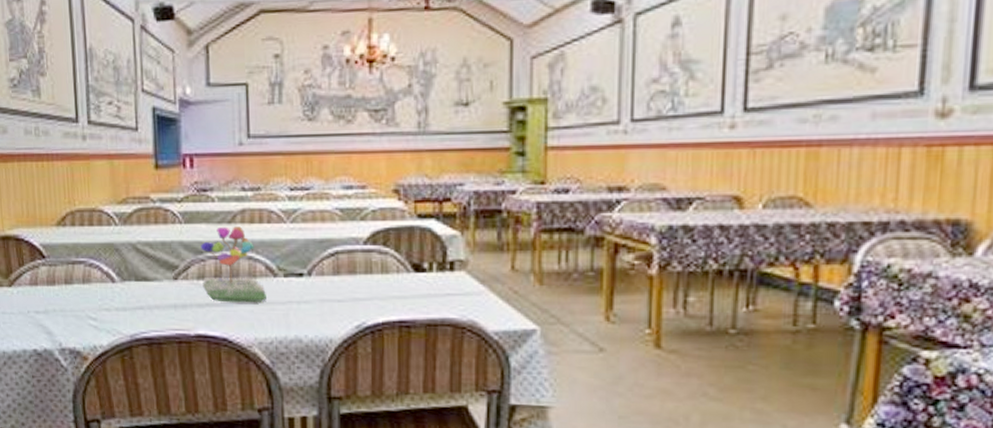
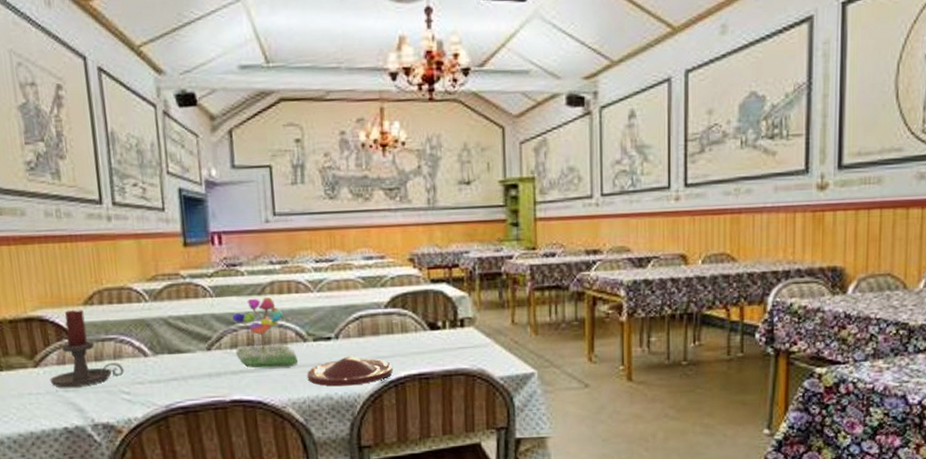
candle holder: none [22,229,92,309] -> present [49,309,125,388]
plate: none [276,295,369,329] -> present [307,356,393,387]

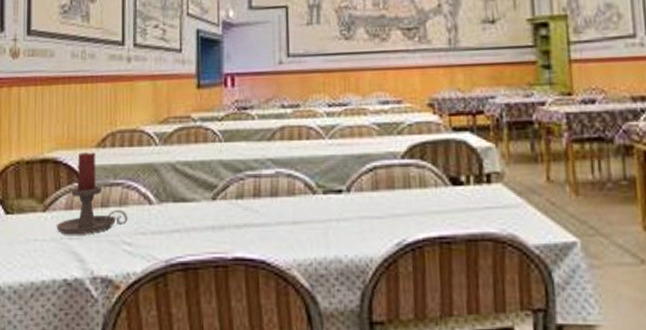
flower: present [232,297,298,368] -> none [240,144,305,223]
plate: present [307,356,393,387] -> none [315,212,409,248]

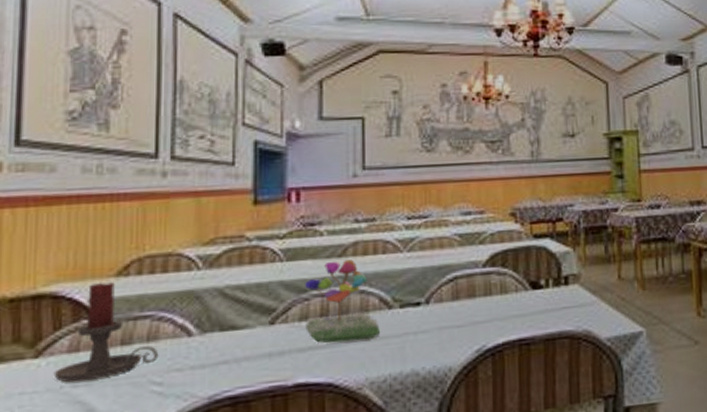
flower: none [240,144,305,223] -> present [305,259,380,343]

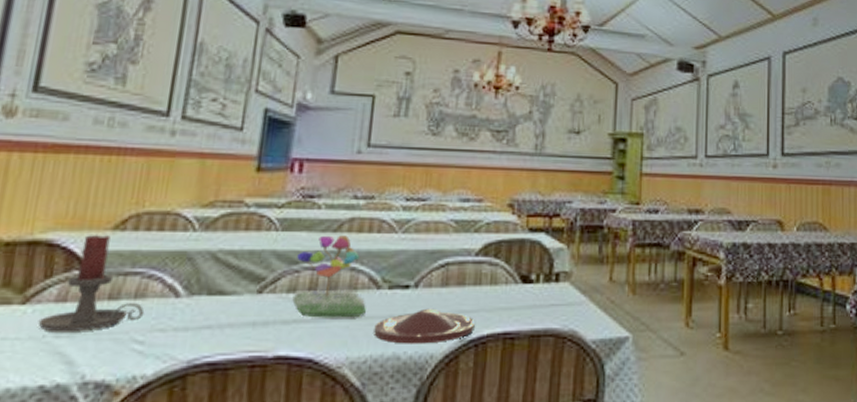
plate: none [390,322,489,360] -> present [374,308,475,344]

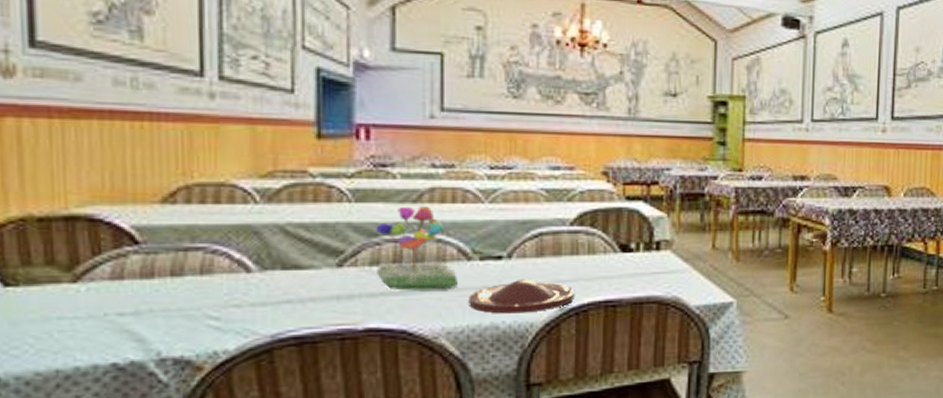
candle holder: present [38,234,145,332] -> none [95,207,215,311]

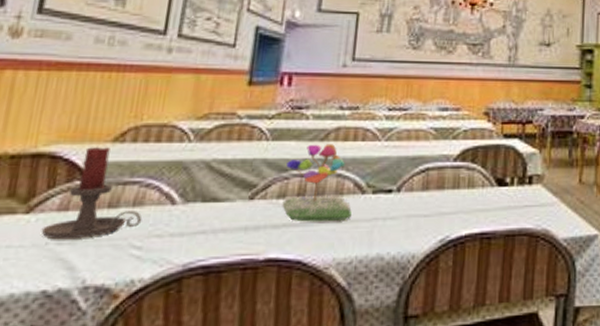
candle holder: none [95,207,215,311] -> present [41,146,143,240]
plate: present [469,278,574,314] -> none [359,211,454,245]

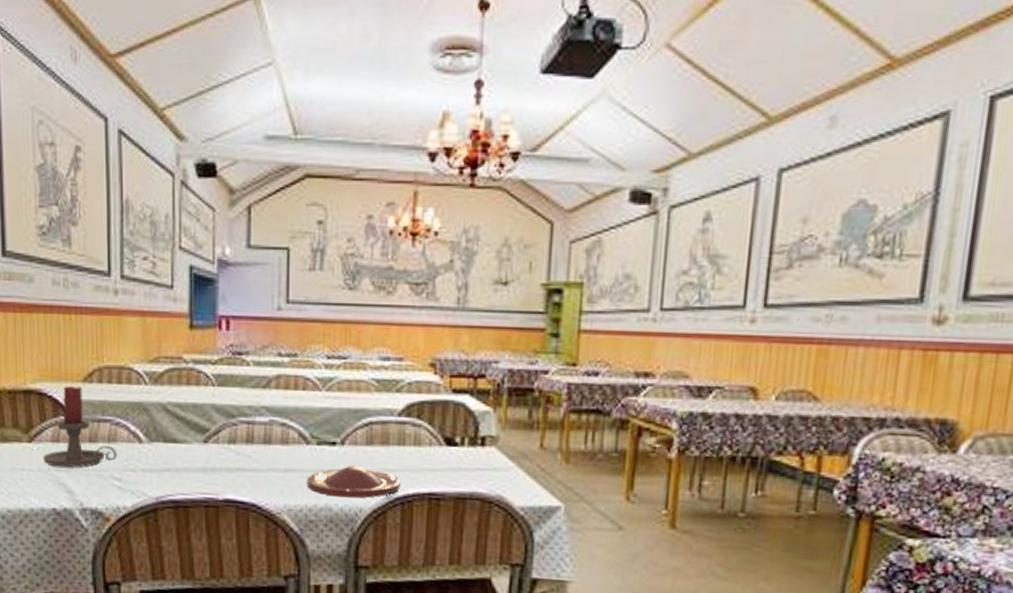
flower: present [282,144,352,222] -> none [233,391,298,470]
plate: none [359,211,454,245] -> present [307,465,400,498]

